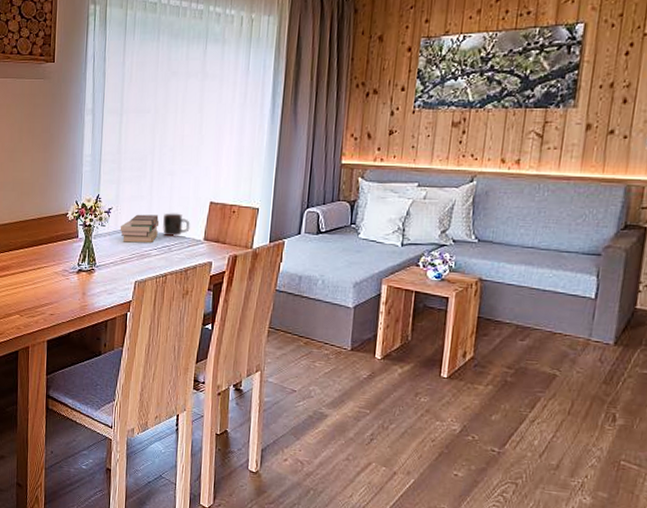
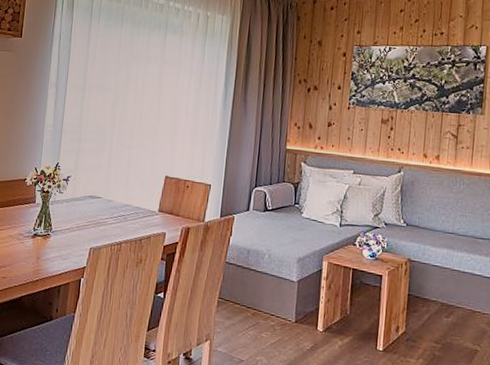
books: present [120,214,160,243] -> none [77,183,117,211]
mug: present [163,213,190,237] -> none [119,184,146,206]

